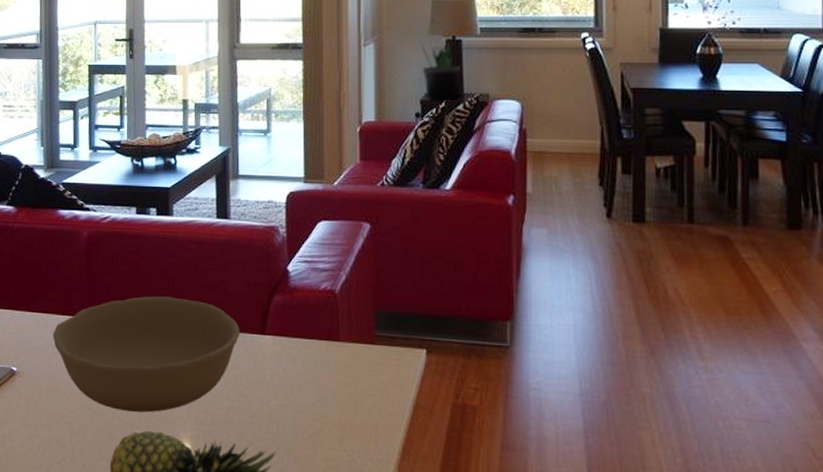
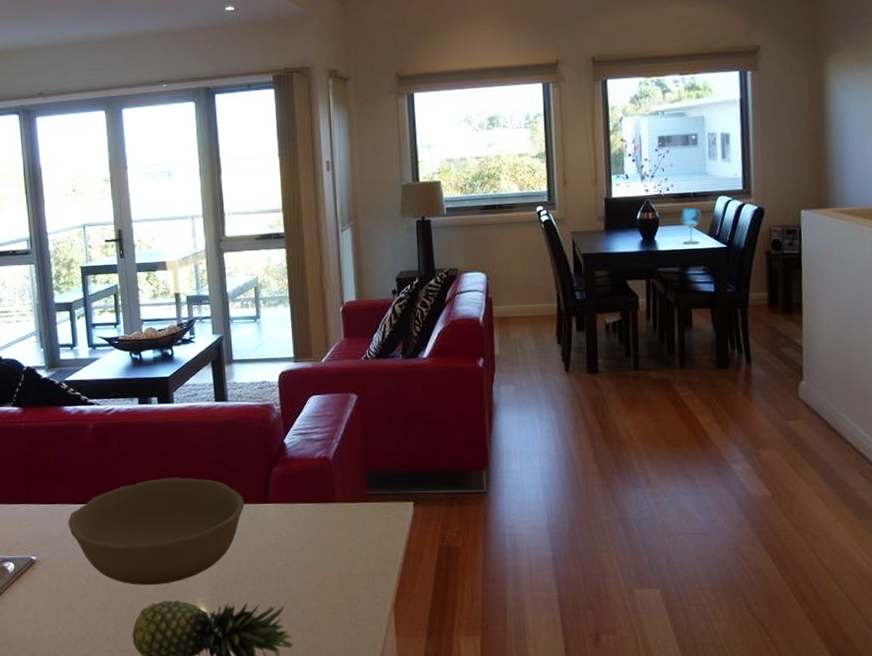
planter: present [420,41,461,101] -> none [392,221,432,278]
wine glass: none [748,44,774,86] -> present [680,207,702,244]

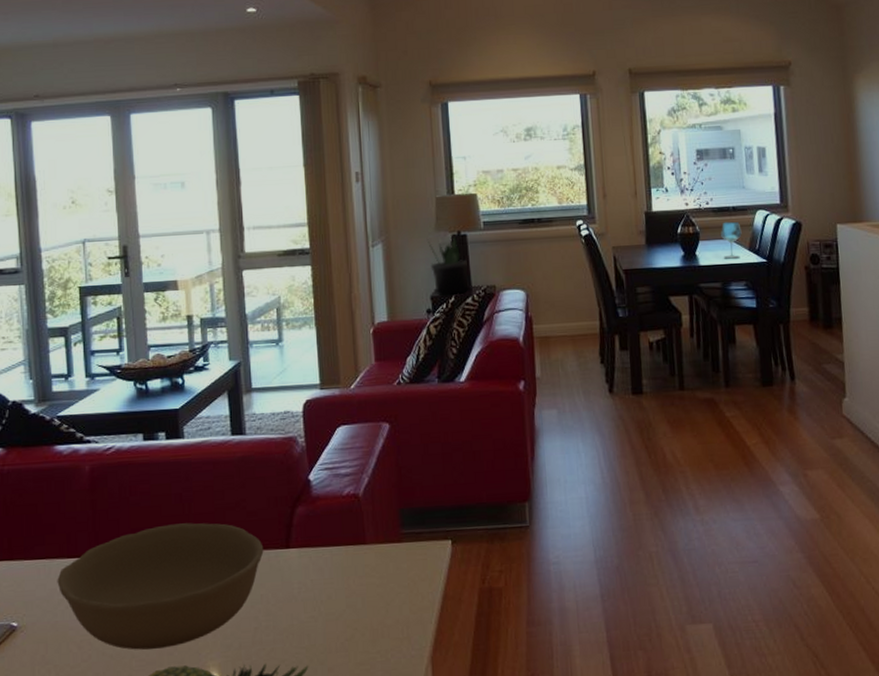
planter: none [392,221,432,278] -> present [426,236,469,296]

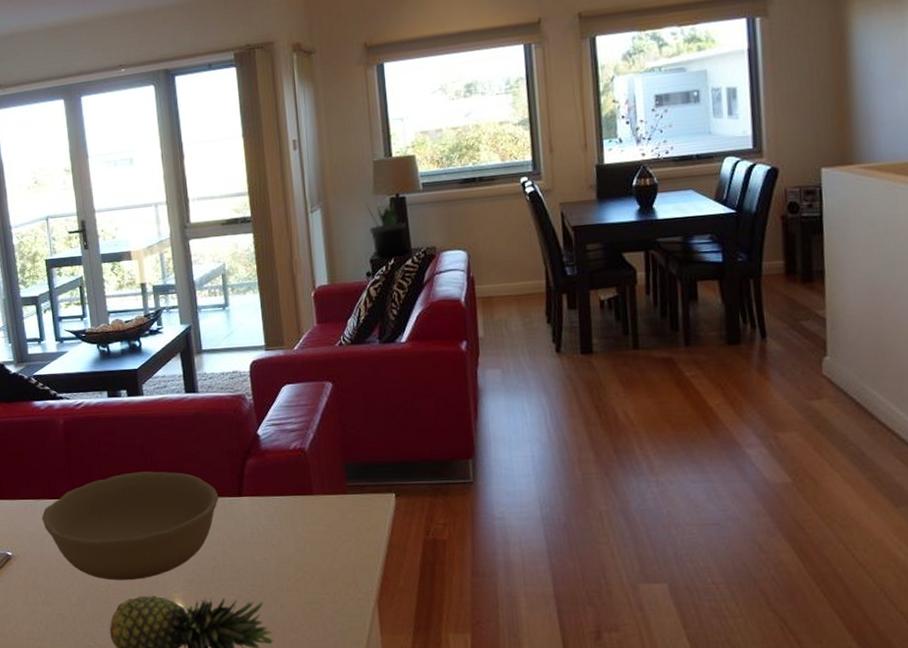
wine glass: present [721,221,742,259] -> none [682,170,707,212]

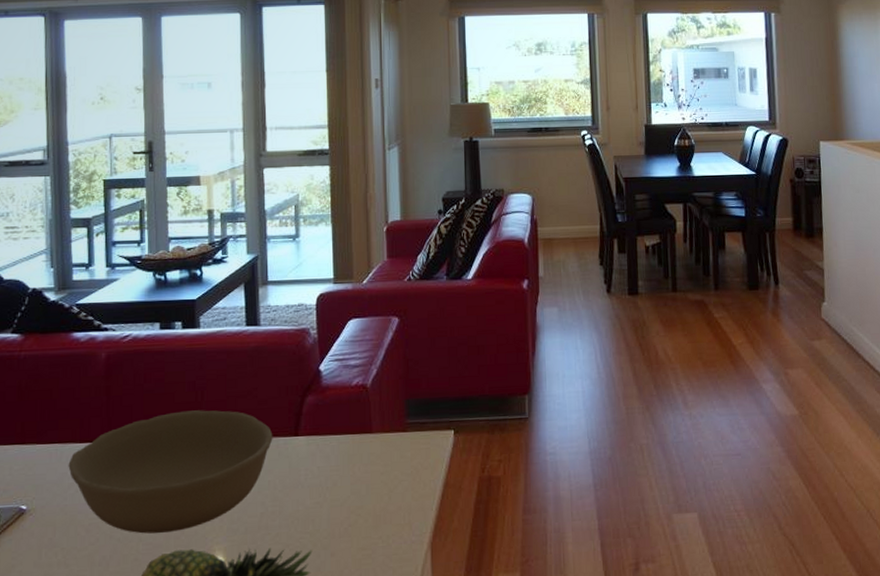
planter: present [365,199,408,259] -> none [440,142,479,198]

